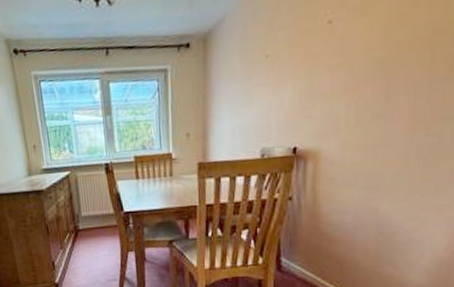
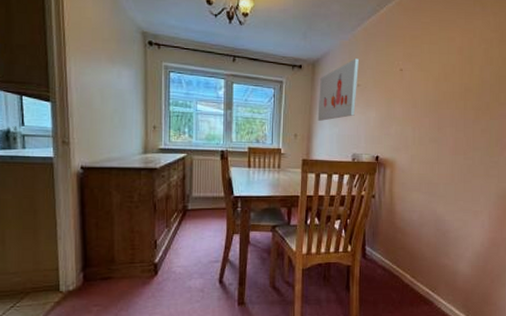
wall art: none [213,18,267,113] -> present [317,58,359,121]

